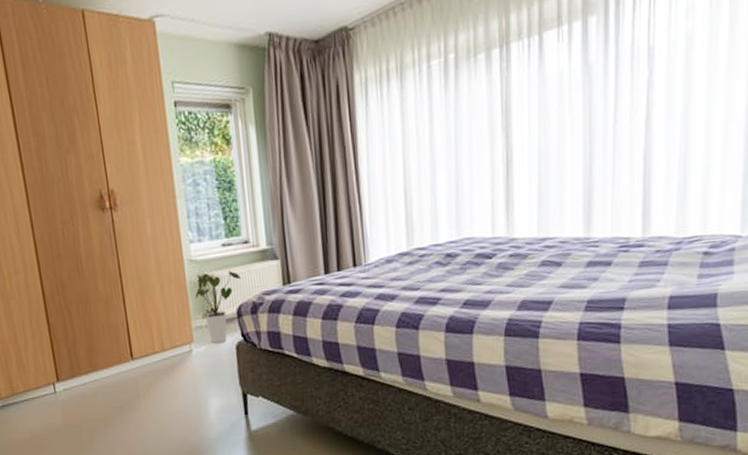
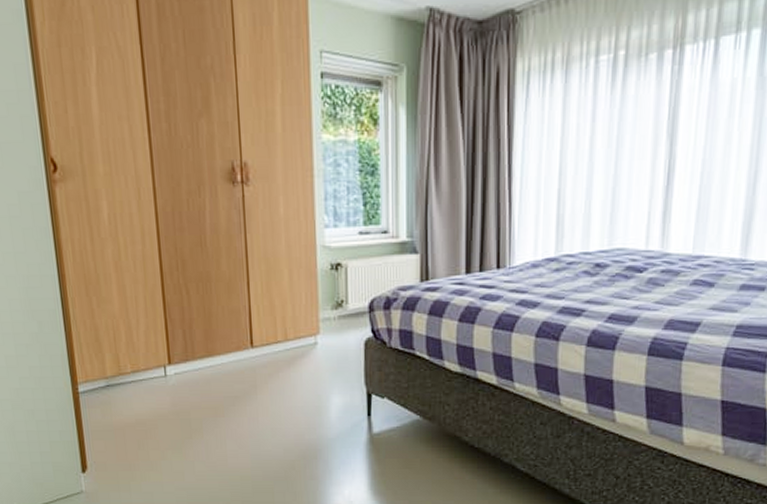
house plant: present [195,269,241,344] -> none [325,260,376,338]

